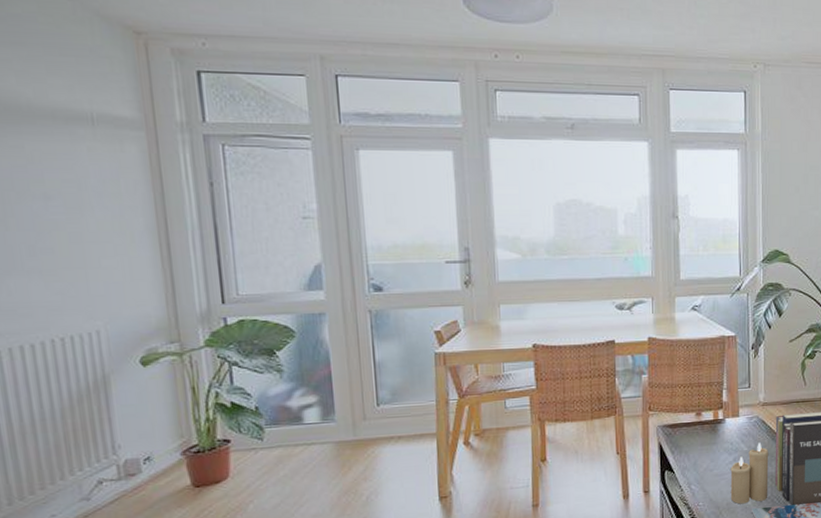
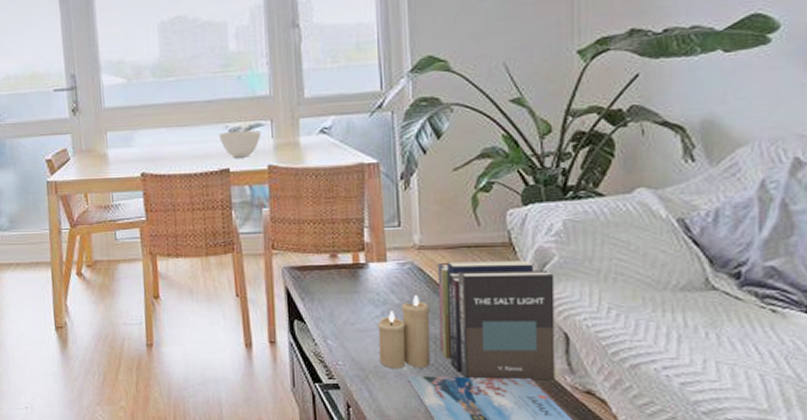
bowl: none [606,306,644,331] -> present [218,130,262,158]

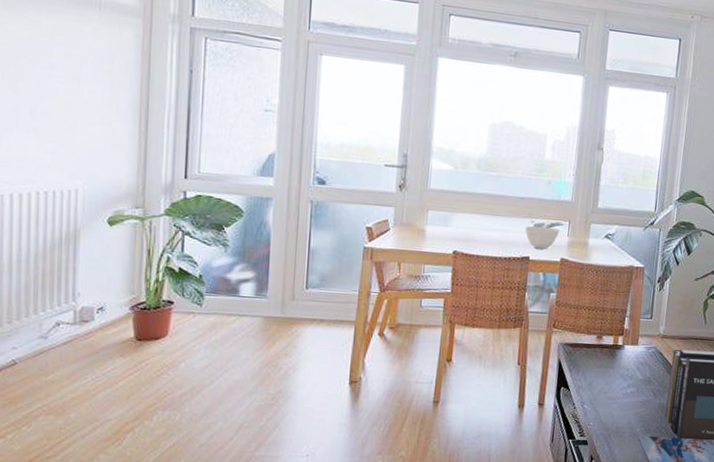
candle: present [377,295,431,369] -> none [620,373,663,430]

